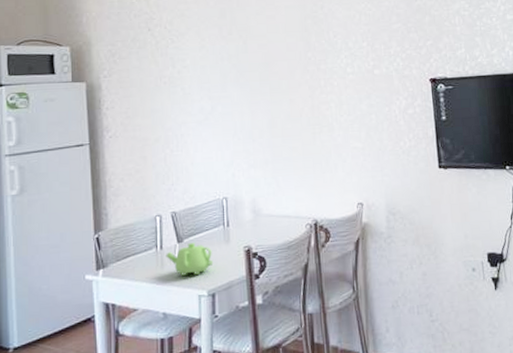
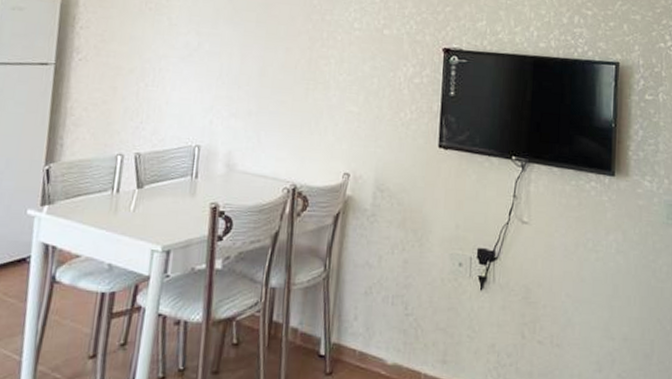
teapot: present [166,243,214,276] -> none [121,190,174,227]

